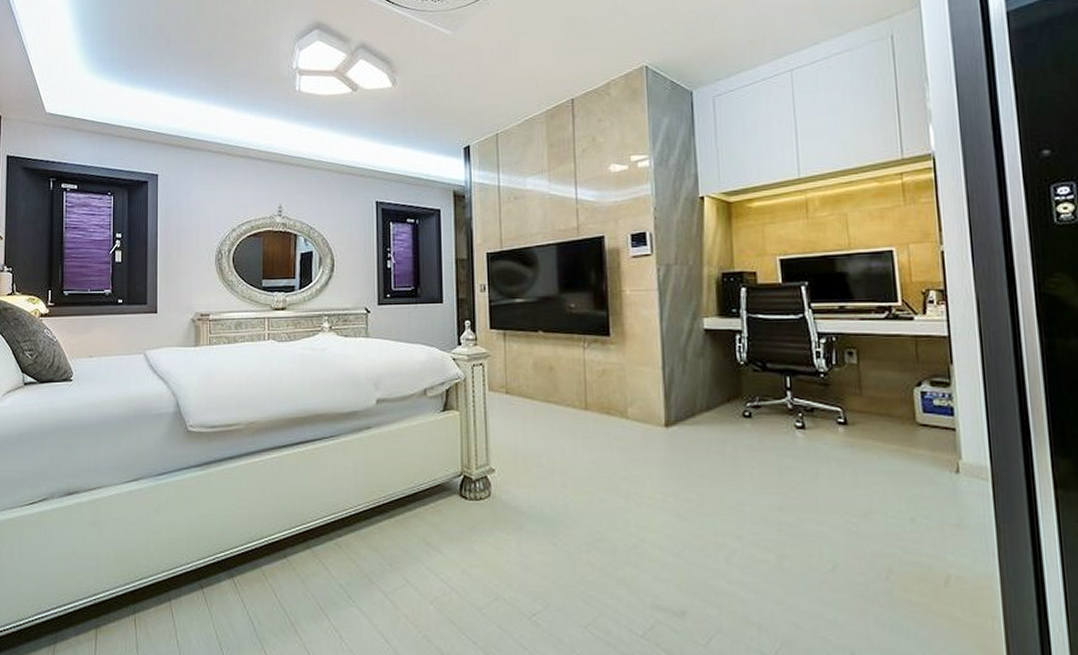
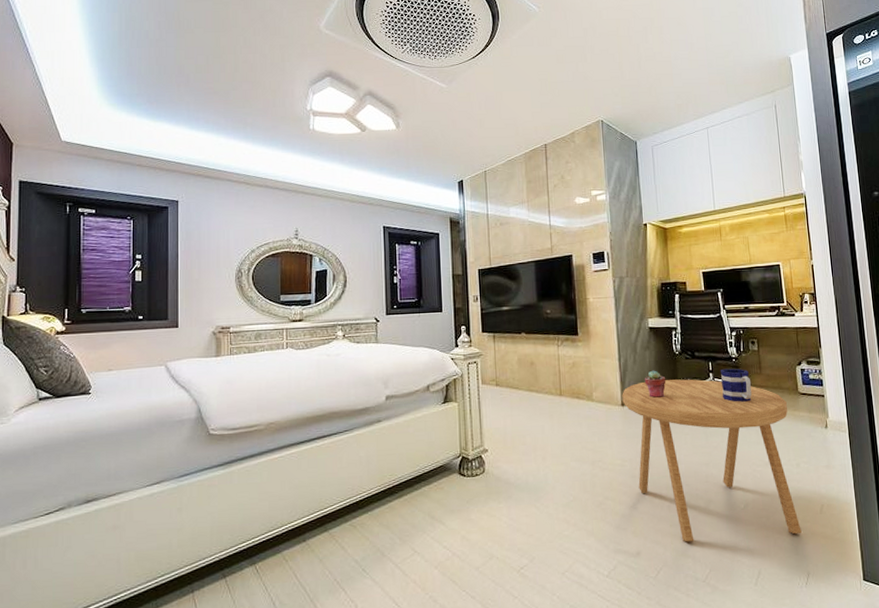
side table: none [666,397,916,612] -> present [622,379,802,542]
potted succulent: none [696,384,726,419] -> present [644,370,666,398]
mug: none [801,386,847,431] -> present [720,368,752,402]

